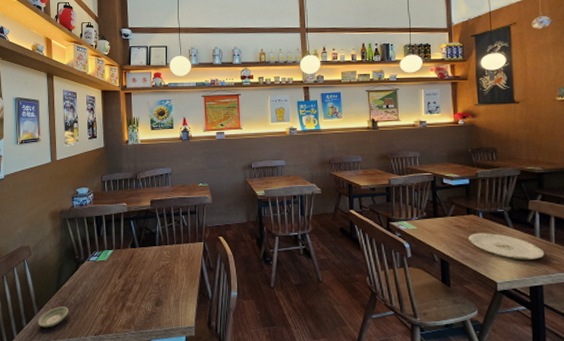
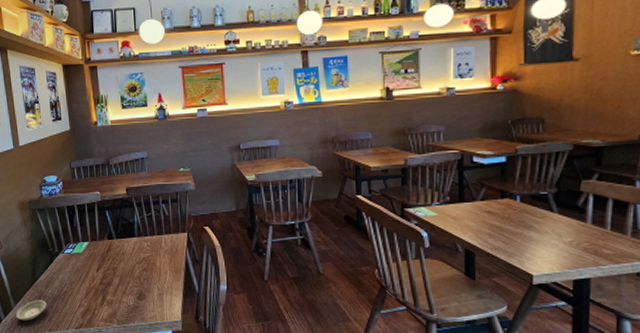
plate: present [469,233,545,260] -> none [501,219,596,250]

